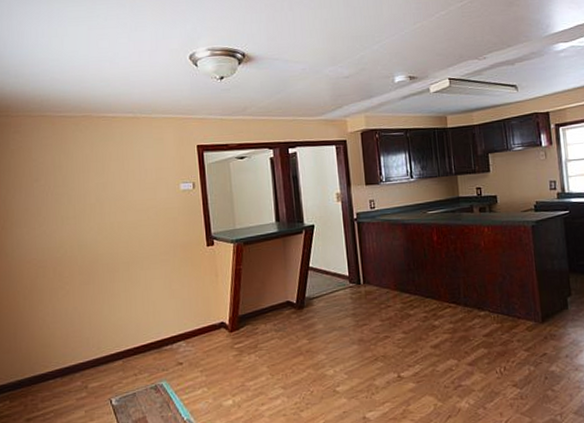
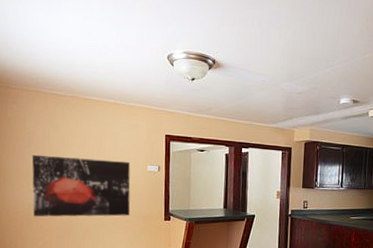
wall art: none [42,182,166,264] -> present [32,154,131,217]

